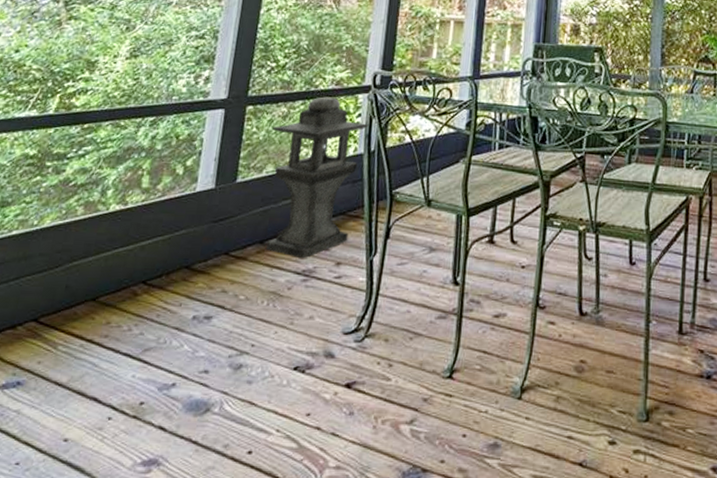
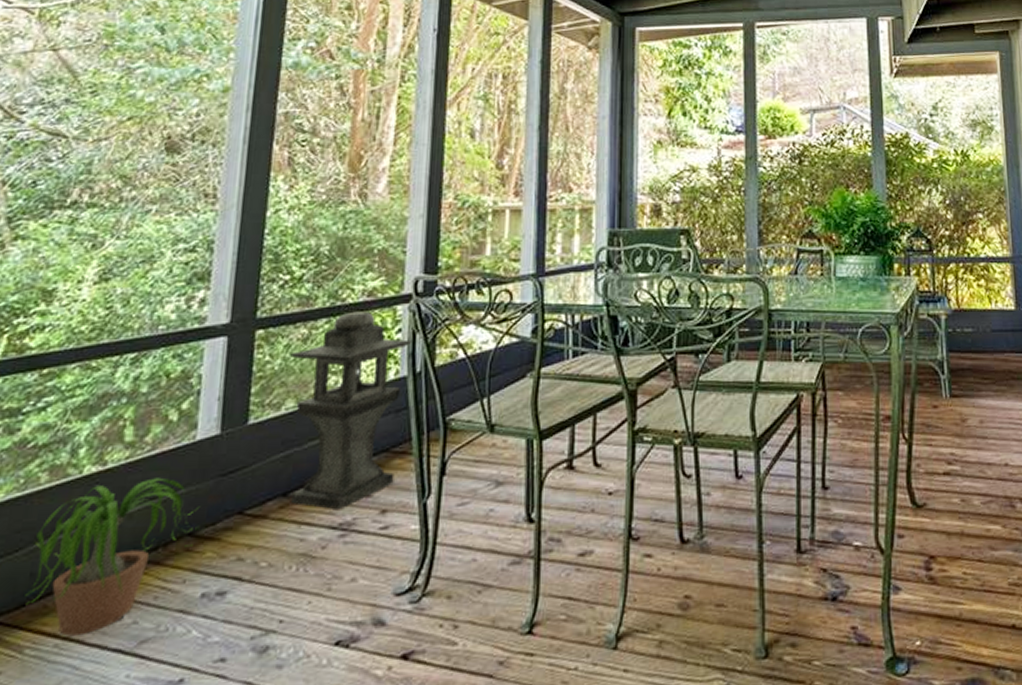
potted plant: none [61,219,195,340] -> present [25,477,199,637]

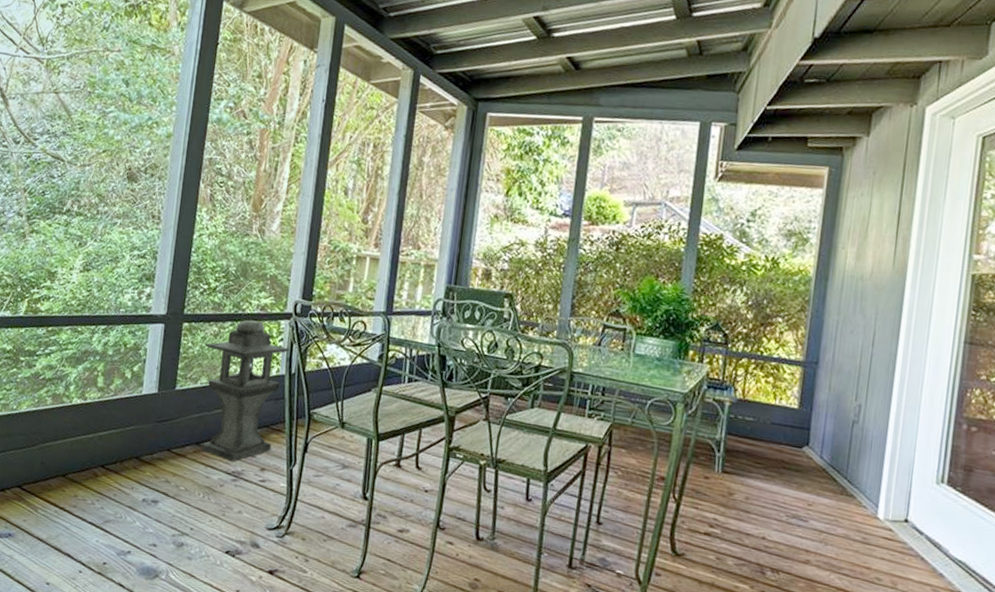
potted plant: present [25,477,199,637] -> none [38,413,143,509]

